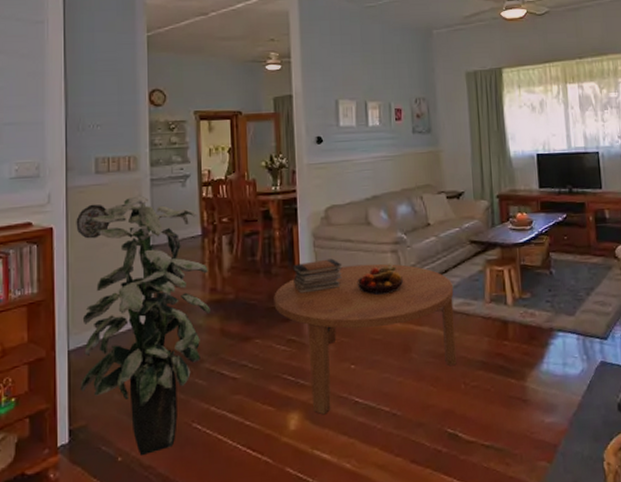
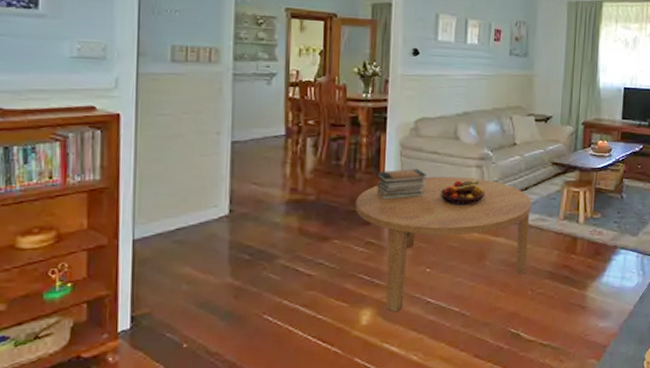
decorative plate: present [76,204,110,239] -> none [146,93,186,129]
indoor plant: present [80,195,211,455] -> none [144,89,290,343]

